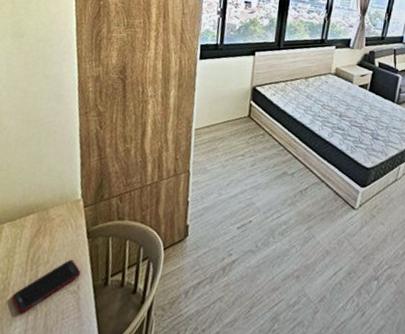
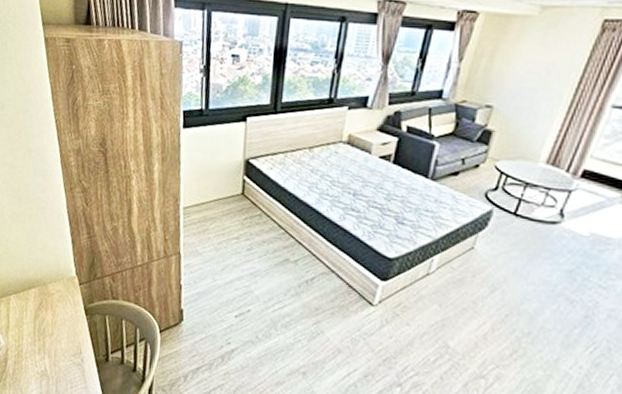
cell phone: present [11,259,81,315] -> none [25,333,83,379]

